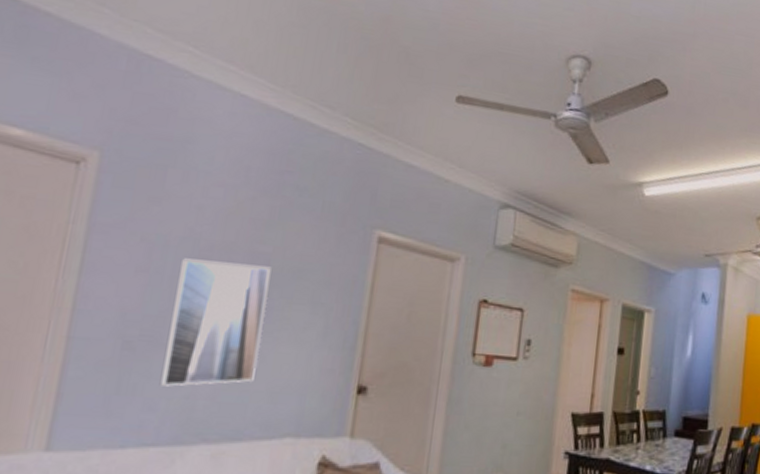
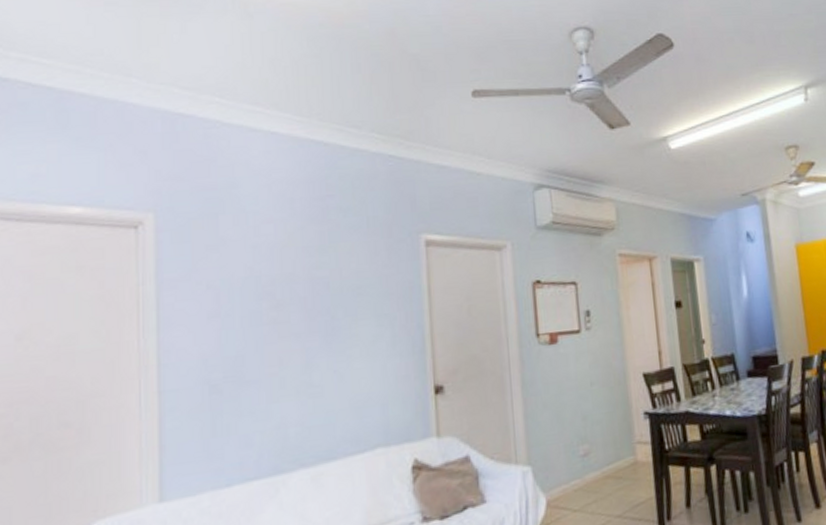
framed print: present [159,258,272,387] -> none [248,289,336,421]

